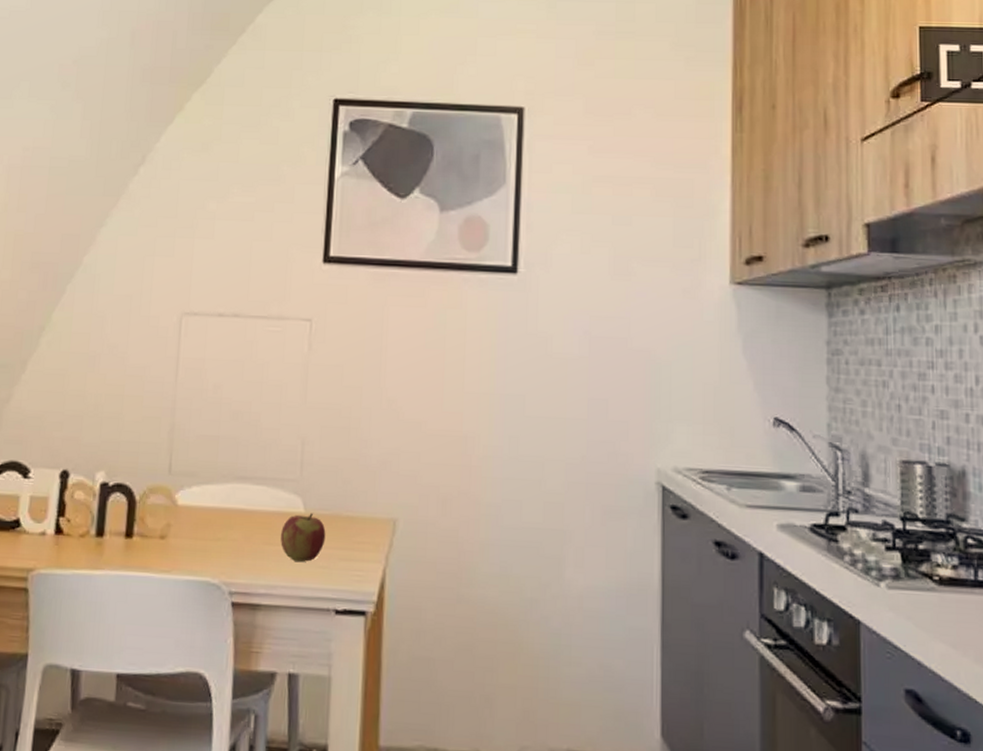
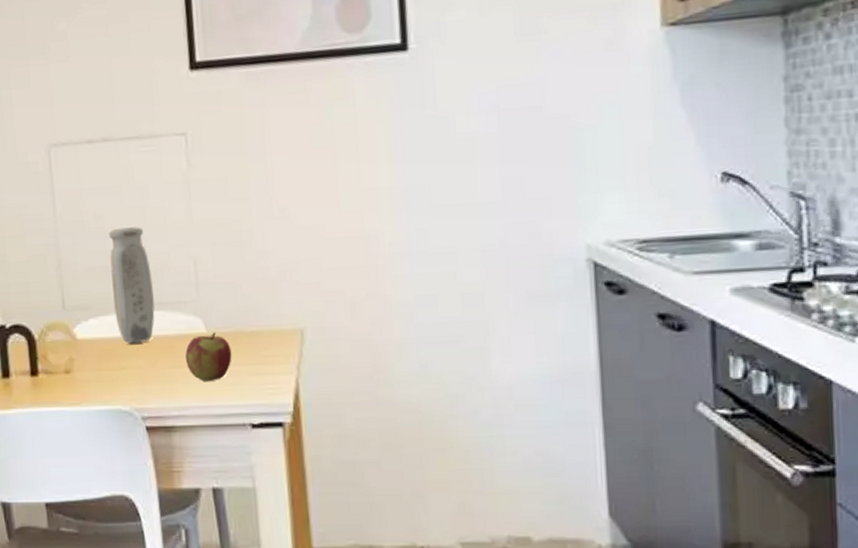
vase: none [218,400,260,516] -> present [108,227,155,344]

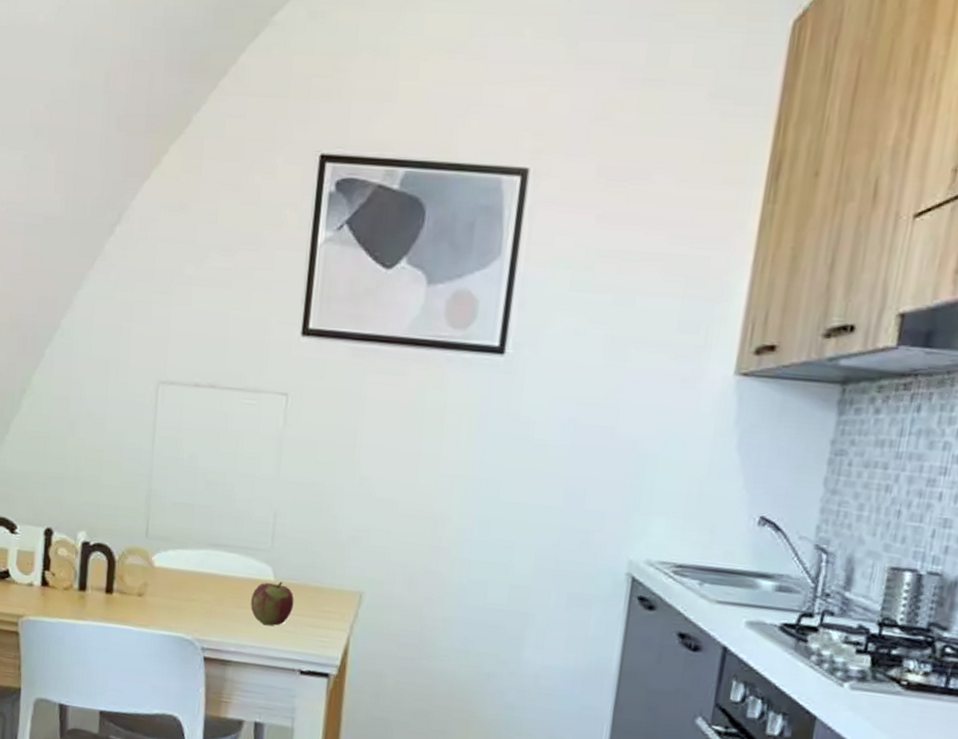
vase: present [108,227,155,344] -> none [193,470,233,580]

